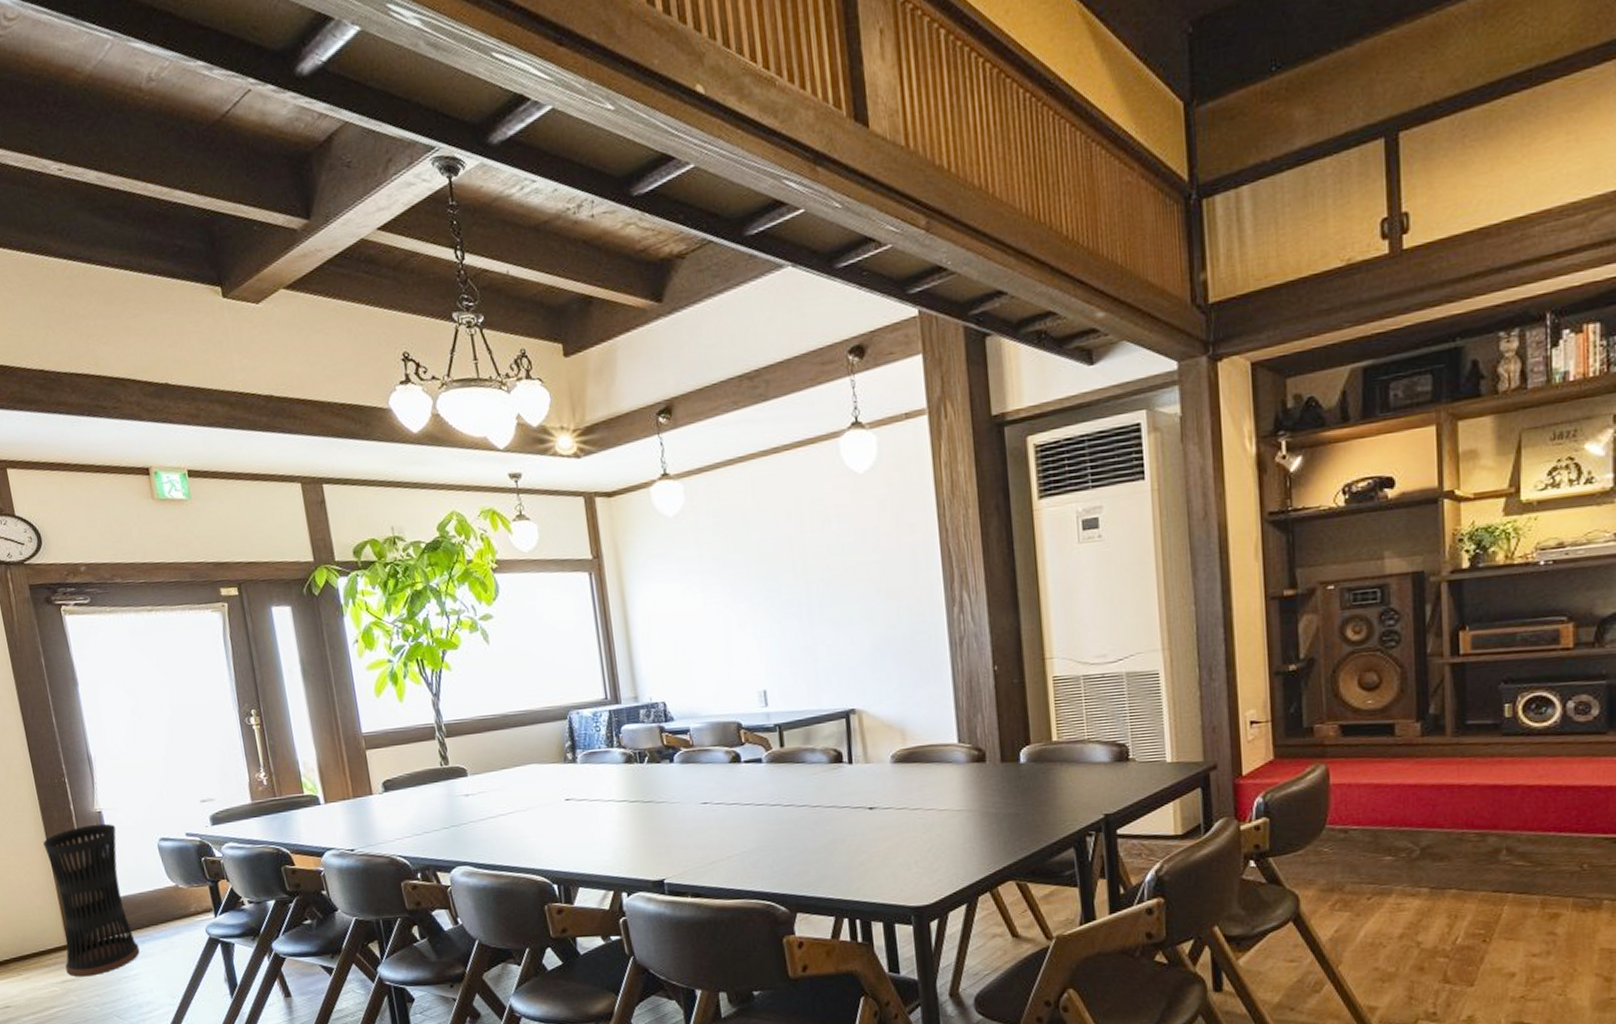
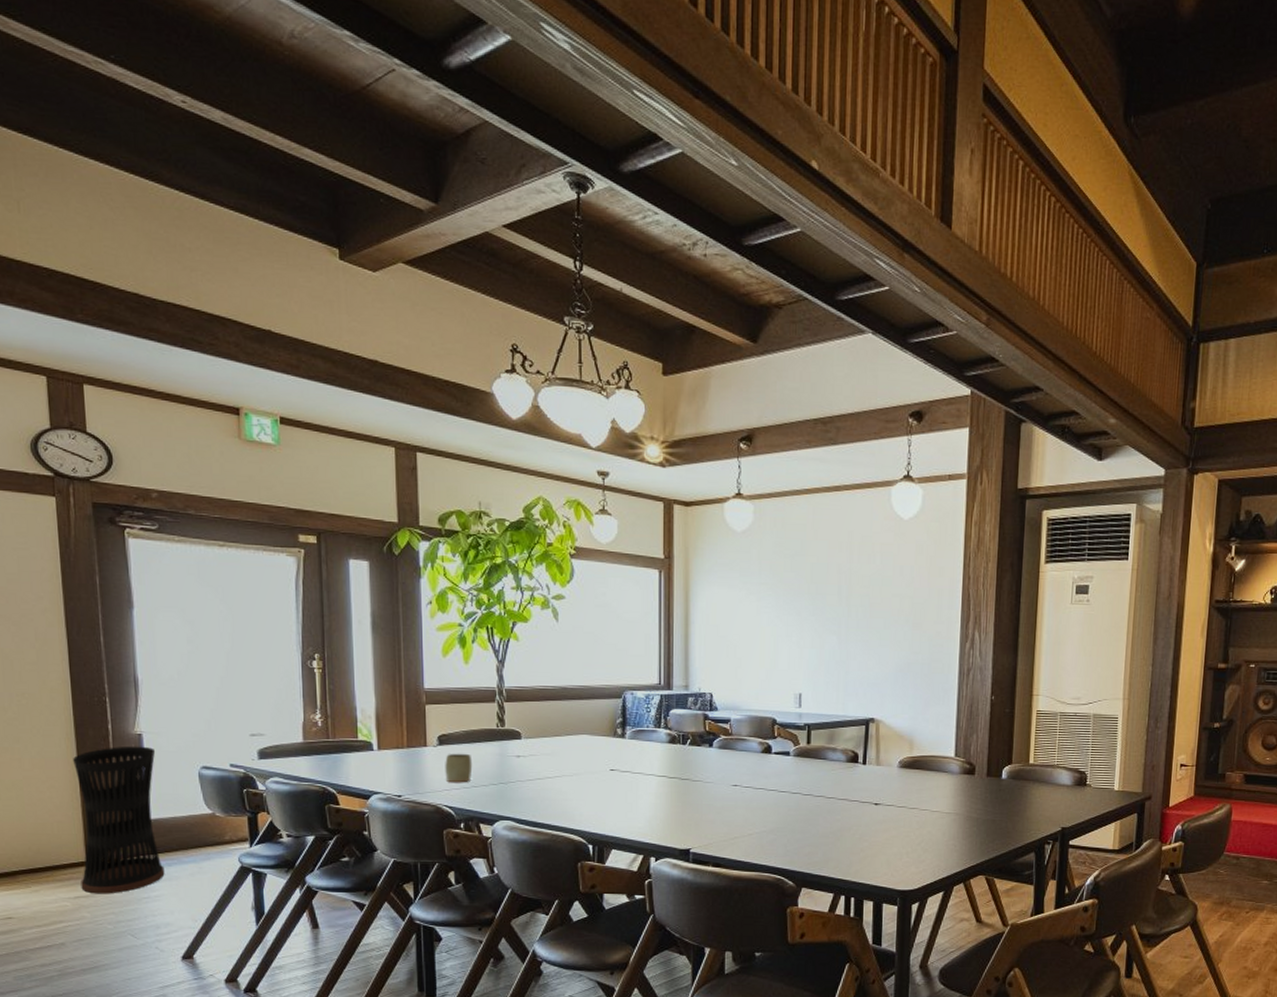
mug: none [393,797,422,830] -> present [445,753,473,782]

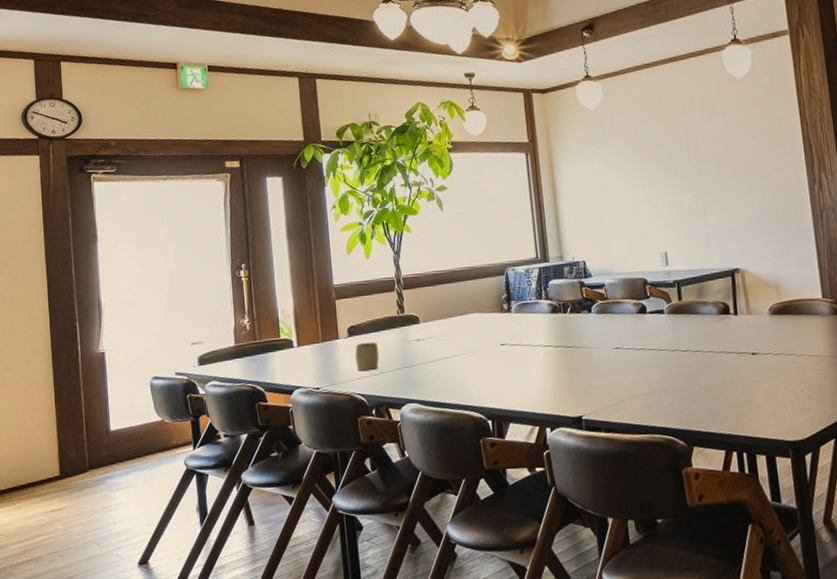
umbrella stand: present [73,746,165,894] -> none [50,363,124,506]

